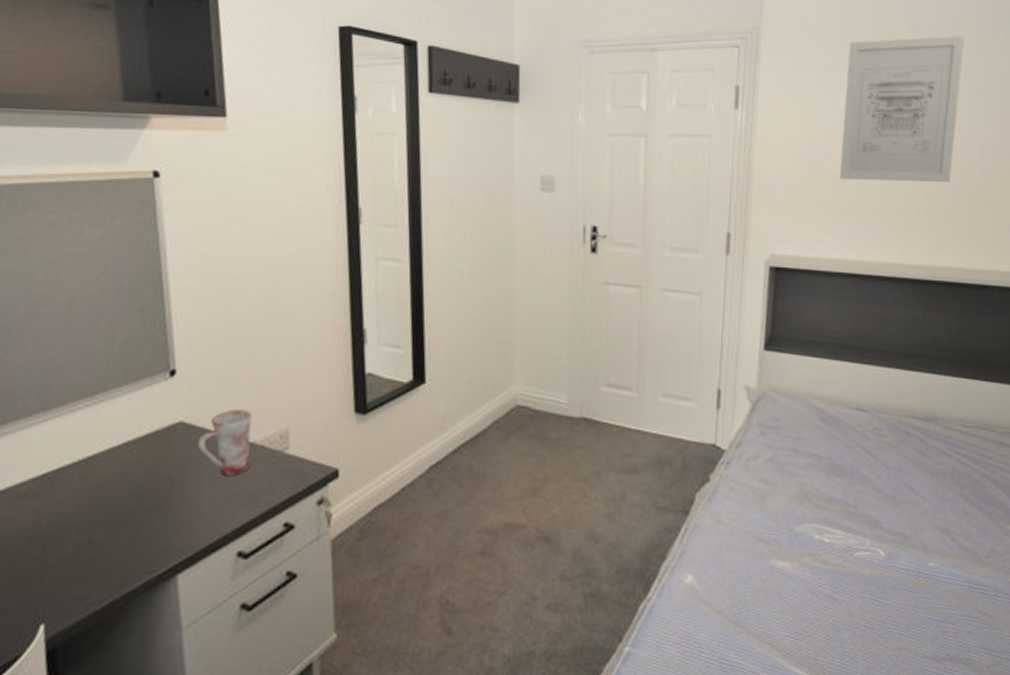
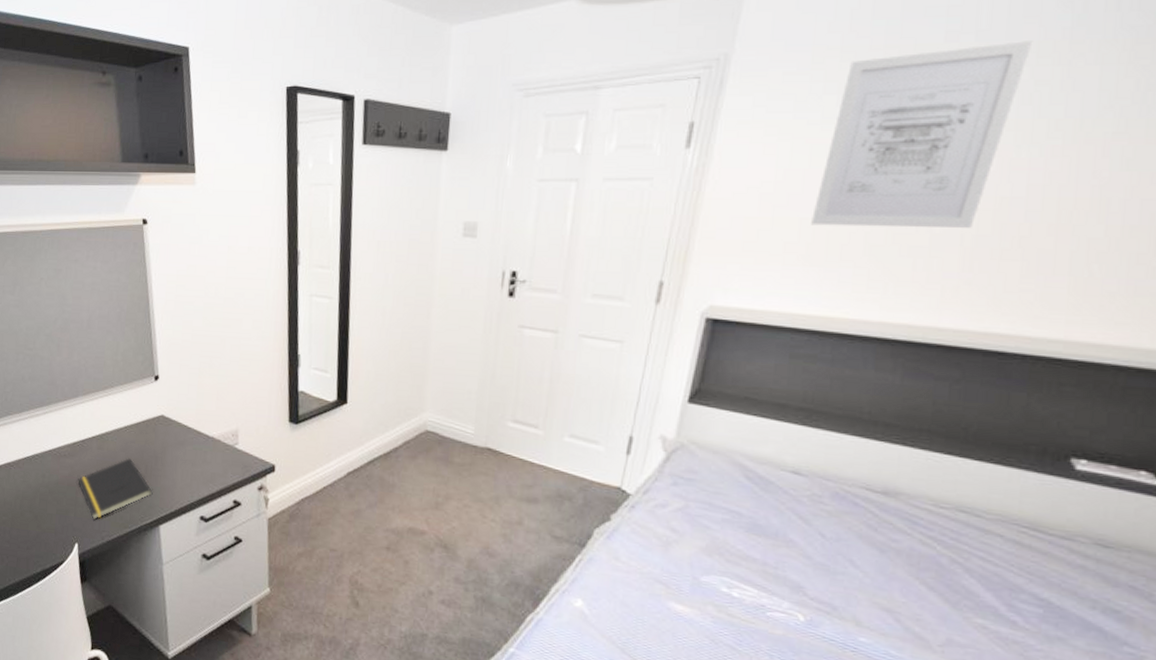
notepad: none [46,486,167,583] -> present [78,458,153,519]
mug: present [197,410,253,475] -> none [173,410,213,460]

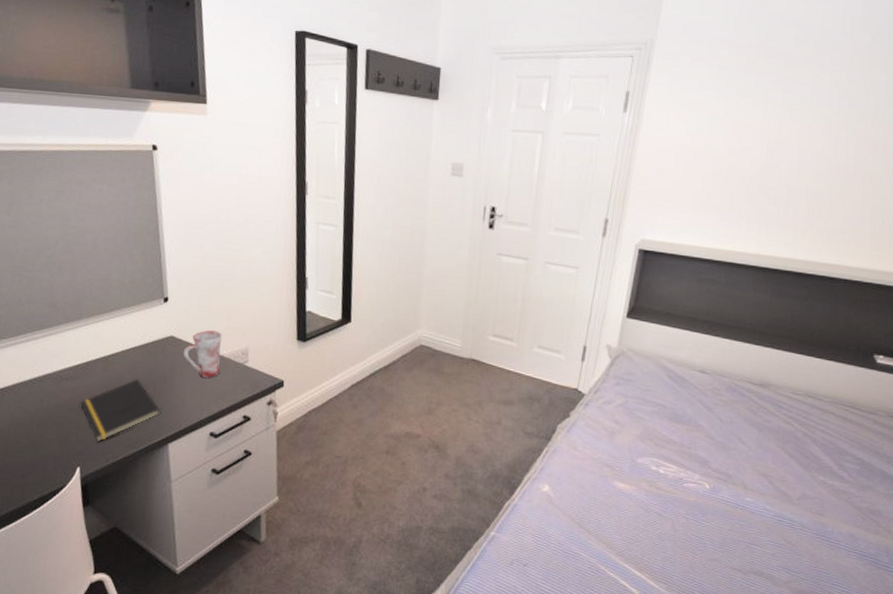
mug: none [173,410,213,460] -> present [183,330,223,378]
wall art: present [811,41,1033,228] -> none [711,51,848,185]

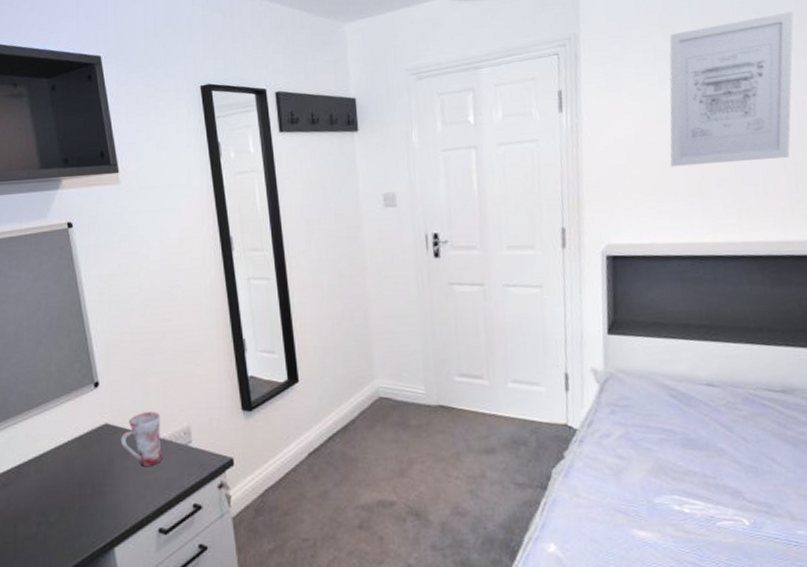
notepad: present [80,379,161,442] -> none [15,477,103,555]
wall art: none [711,51,848,185] -> present [669,11,794,167]

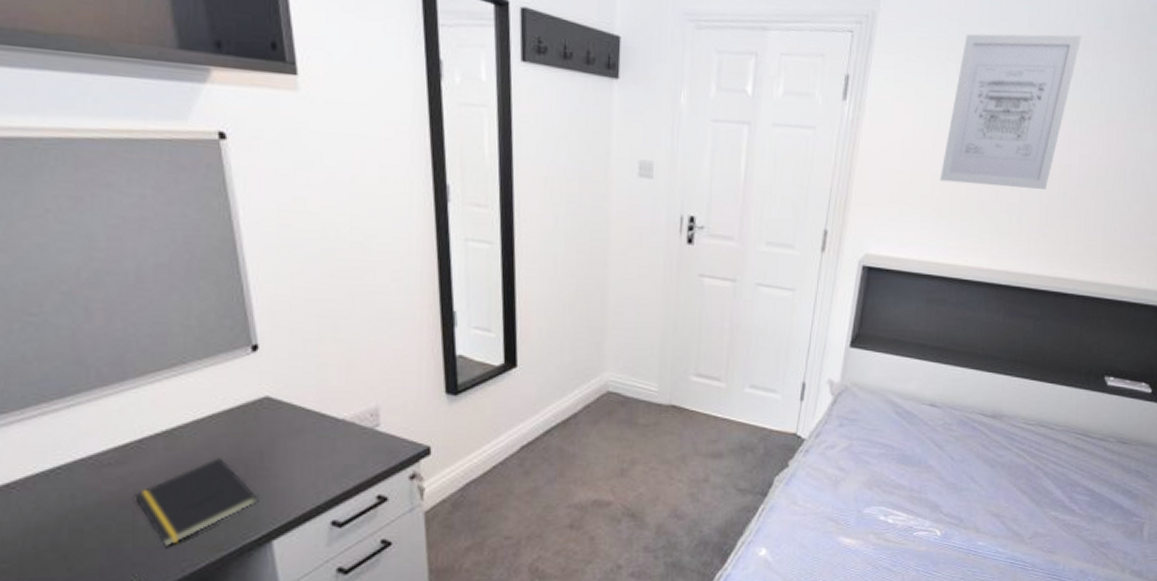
notepad: none [15,477,103,555] -> present [135,458,259,546]
mug: present [120,412,162,466] -> none [285,387,342,449]

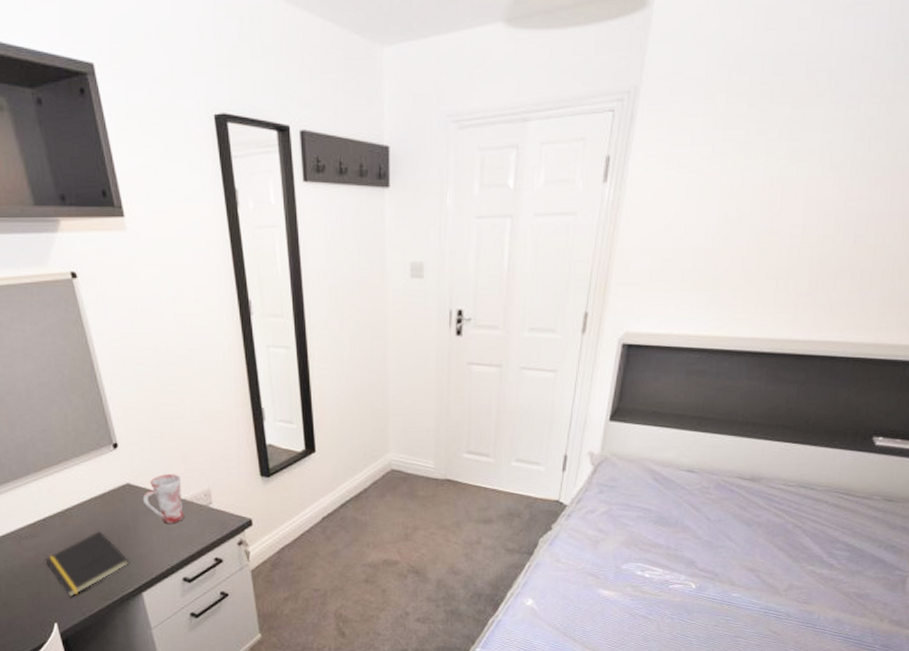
mug: none [285,387,342,449] -> present [142,474,184,523]
wall art: present [940,34,1082,189] -> none [703,80,868,254]

